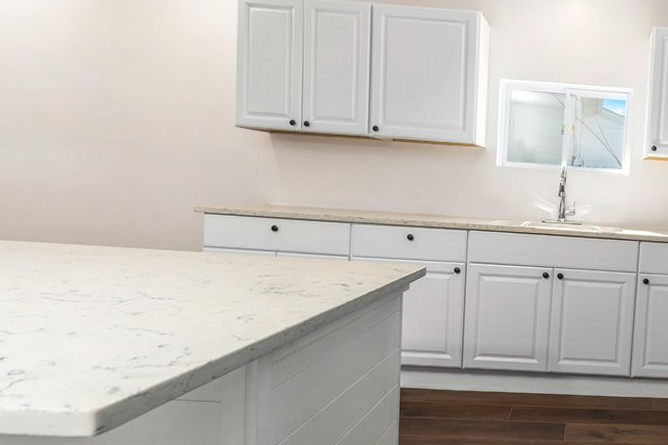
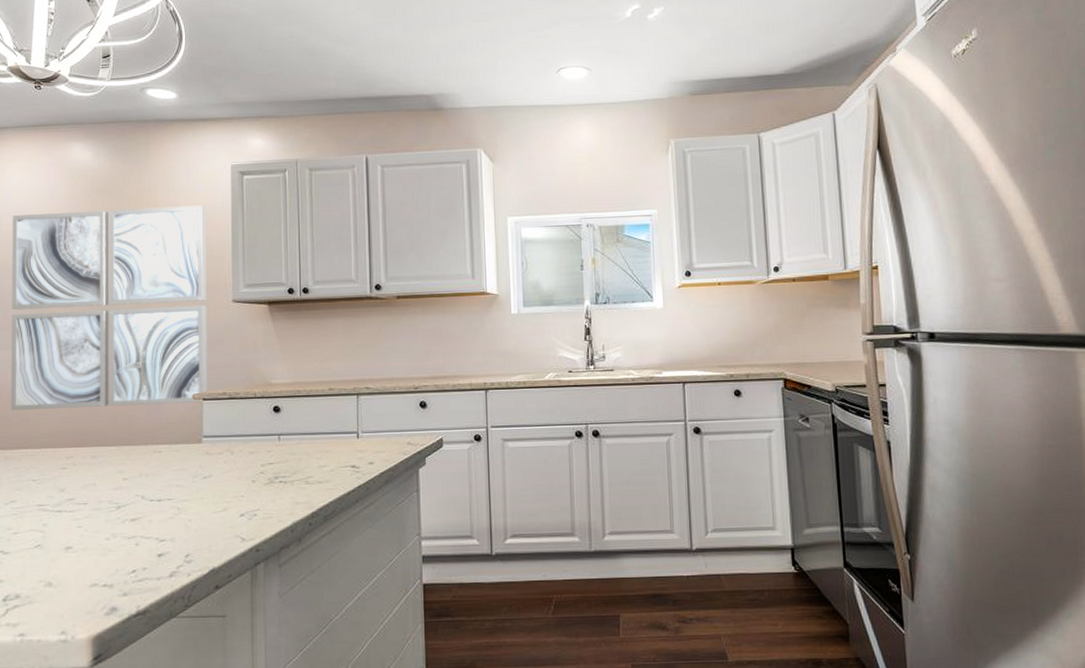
wall art: none [10,16,212,215] -> present [11,205,208,411]

